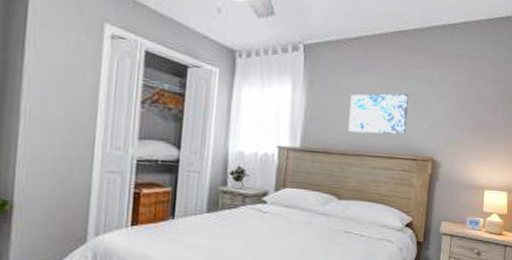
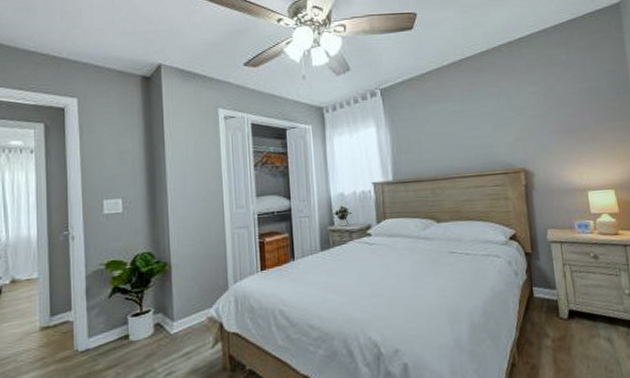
wall art: present [348,93,409,135] -> none [431,113,491,158]

